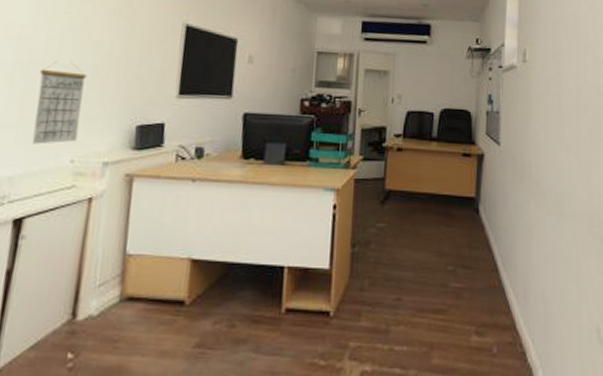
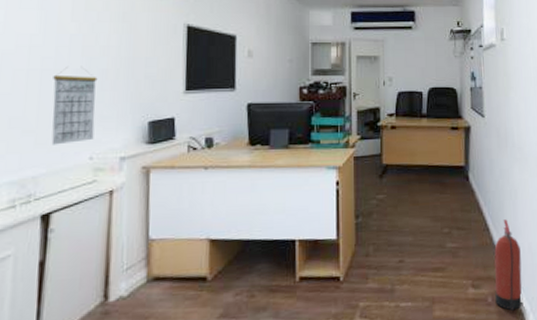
fire extinguisher: none [501,260,532,365] -> present [494,219,523,311]

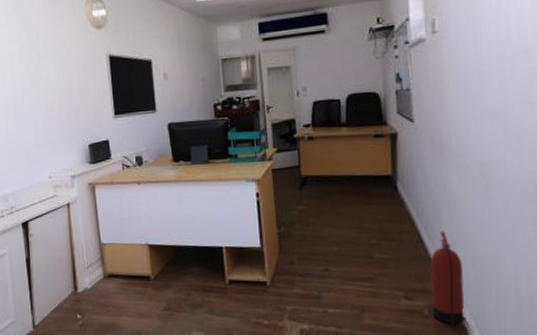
calendar: present [51,67,98,145] -> none [14,102,50,167]

